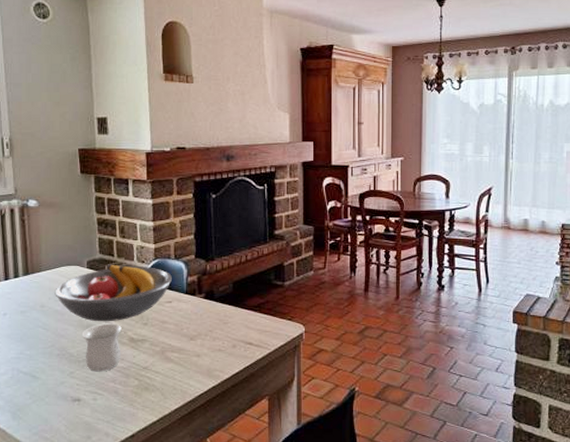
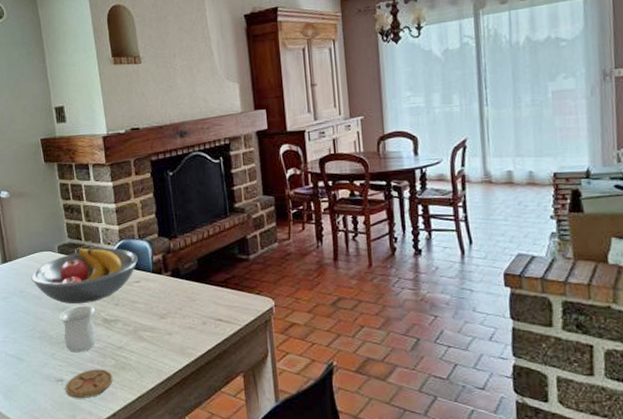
coaster: none [82,389,134,419] -> present [65,369,113,399]

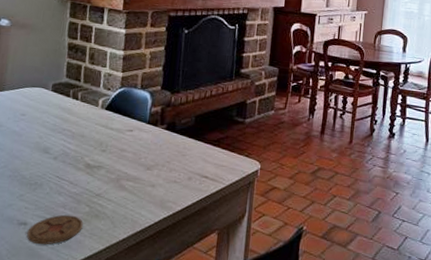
fruit bowl: present [31,248,138,304] -> none [15,88,136,146]
mug: present [59,305,97,353] -> none [37,147,79,196]

